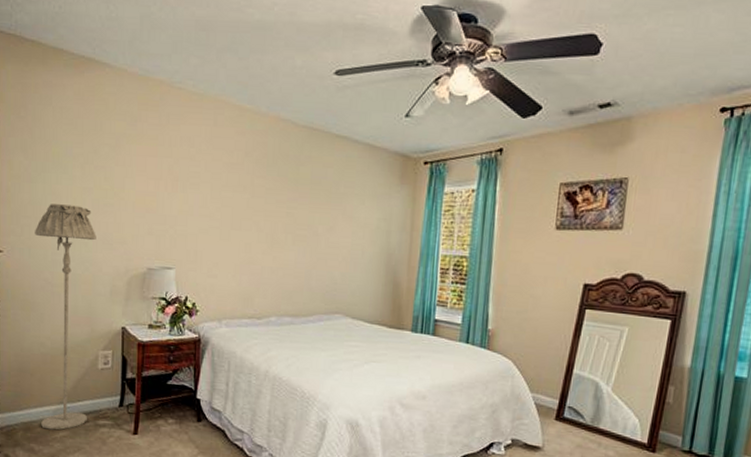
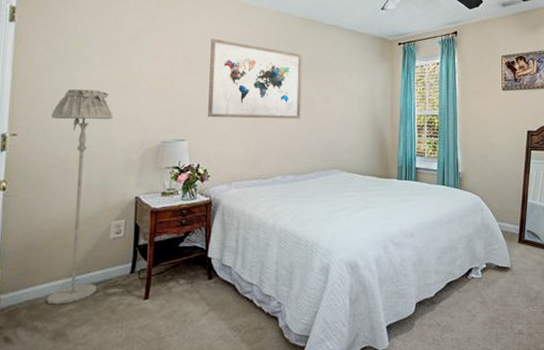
wall art: none [196,149,305,252] -> present [208,38,303,119]

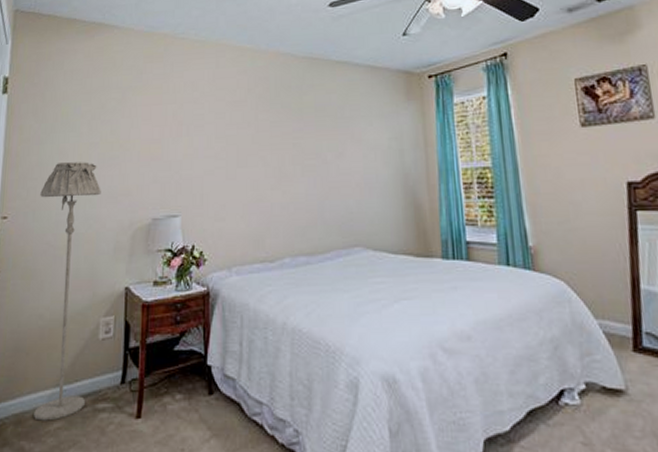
wall art: present [208,38,303,119] -> none [202,91,311,187]

